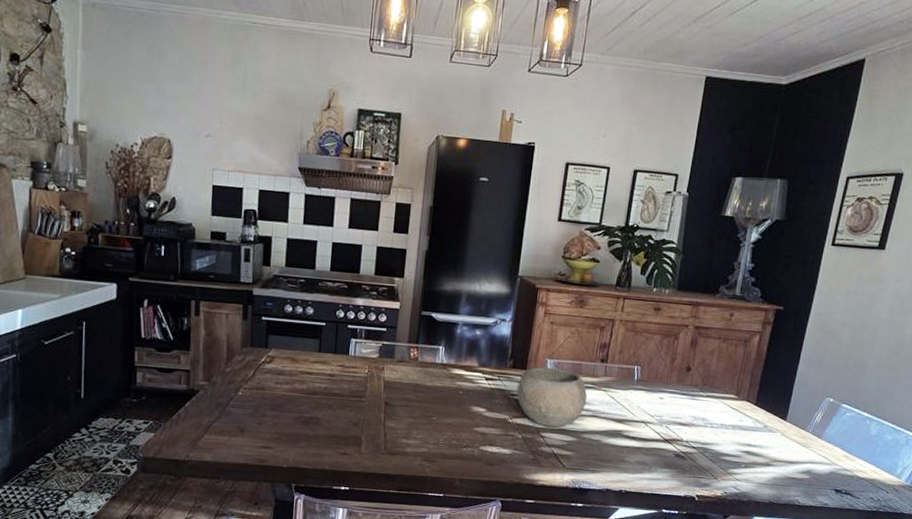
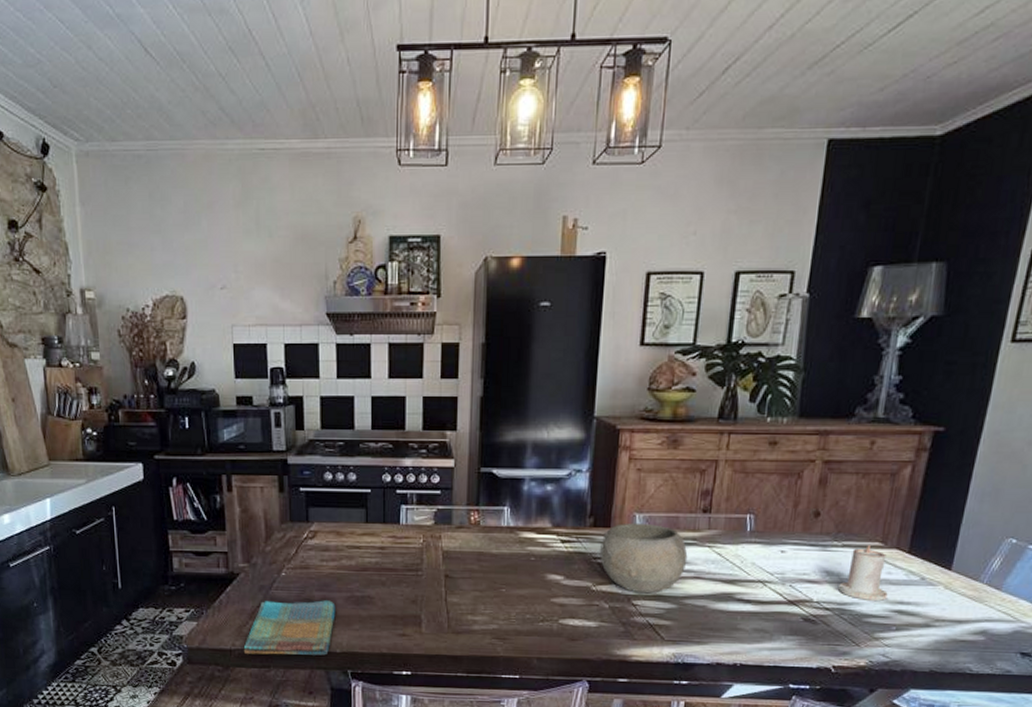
dish towel: none [196,417,286,470] -> present [243,600,336,656]
candle: none [703,397,740,443] -> present [838,545,888,601]

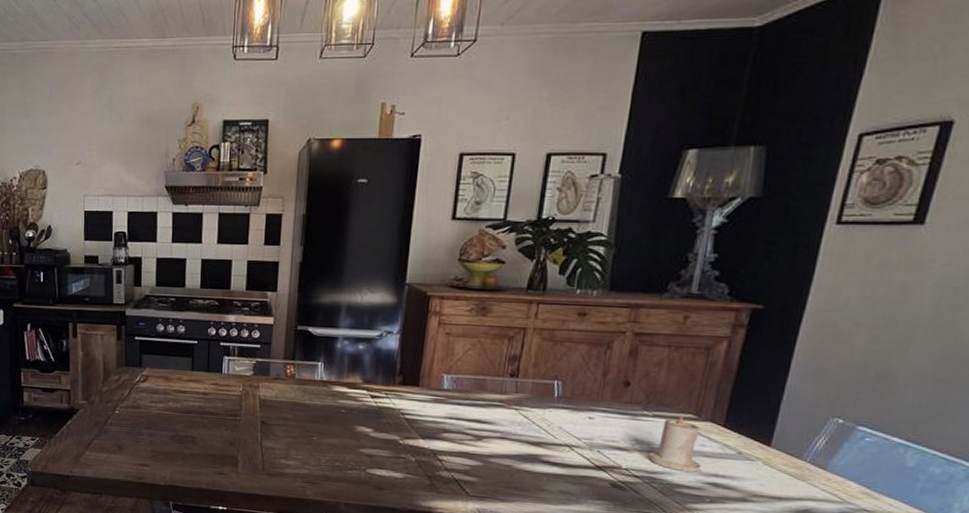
dish towel: present [243,600,336,656] -> none [79,435,161,487]
bowl: present [600,522,688,594] -> none [408,383,494,450]

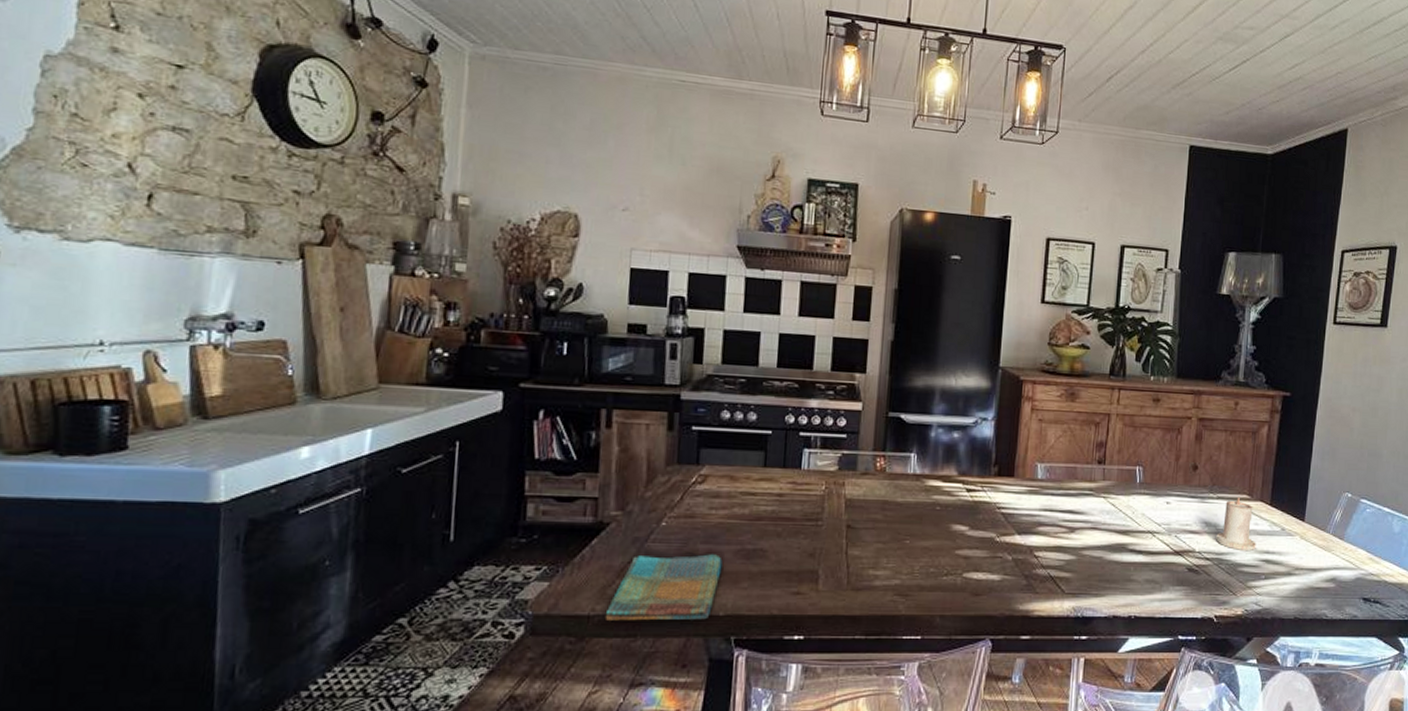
dish towel: none [79,435,161,487] -> present [604,554,722,621]

